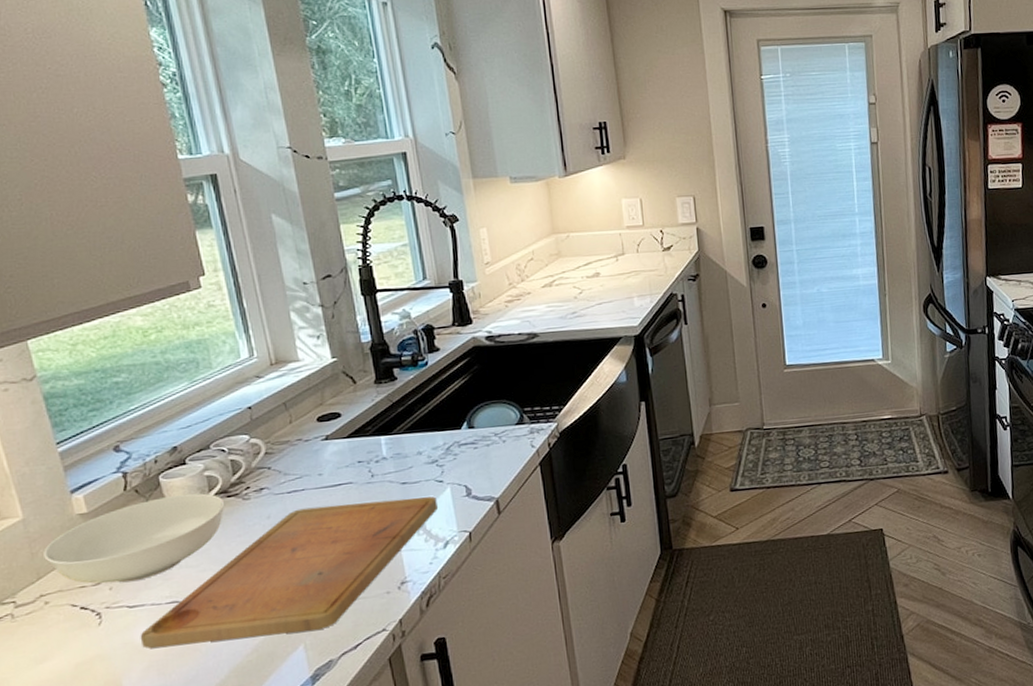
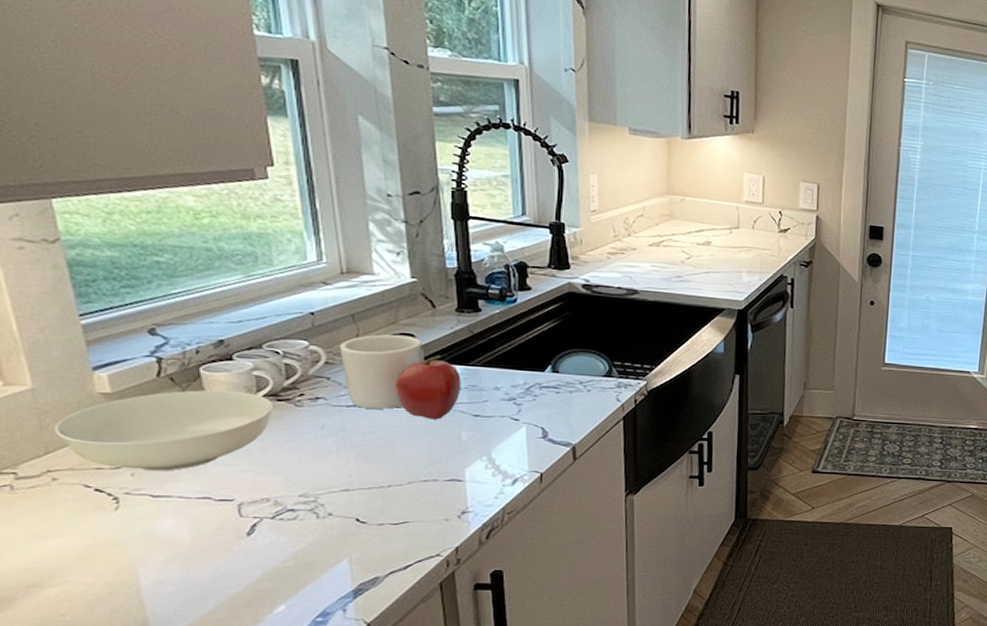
cutting board: present [140,496,438,648] -> none [163,424,510,546]
mug: none [276,414,352,492] -> present [339,334,425,409]
fruit: none [328,428,388,494] -> present [395,355,461,420]

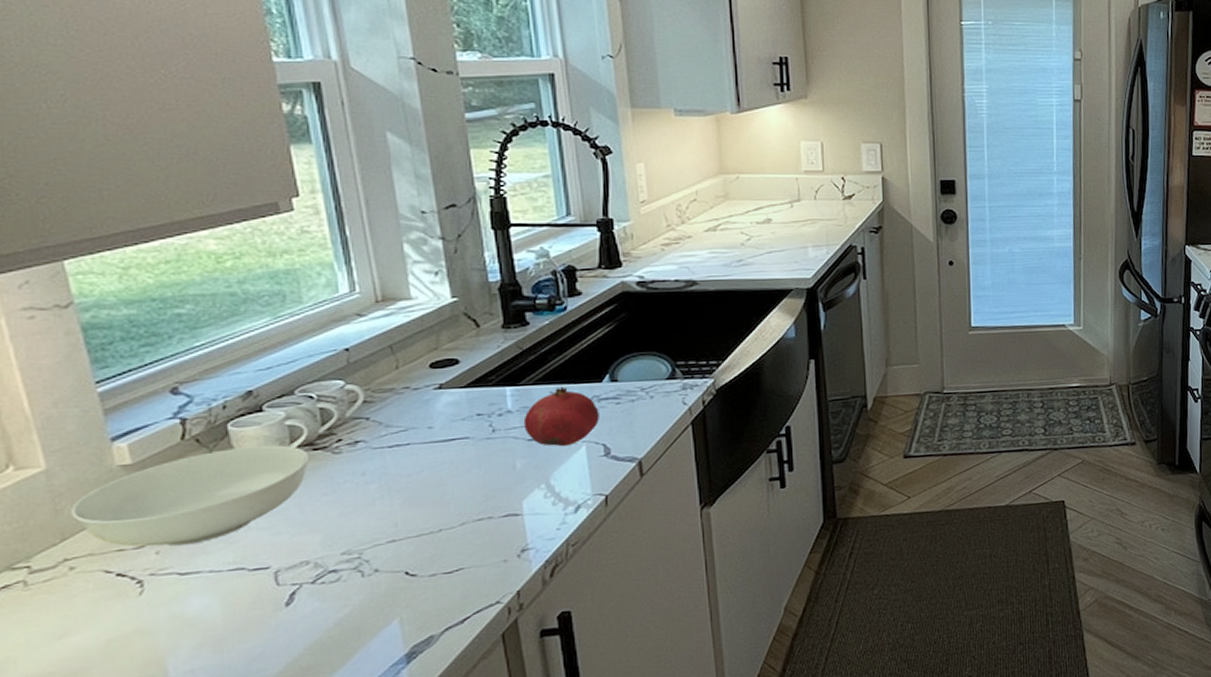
mug: present [339,334,425,409] -> none [378,360,471,447]
fruit: present [395,355,461,420] -> none [440,378,513,450]
fruit: none [470,371,540,426] -> present [523,386,599,447]

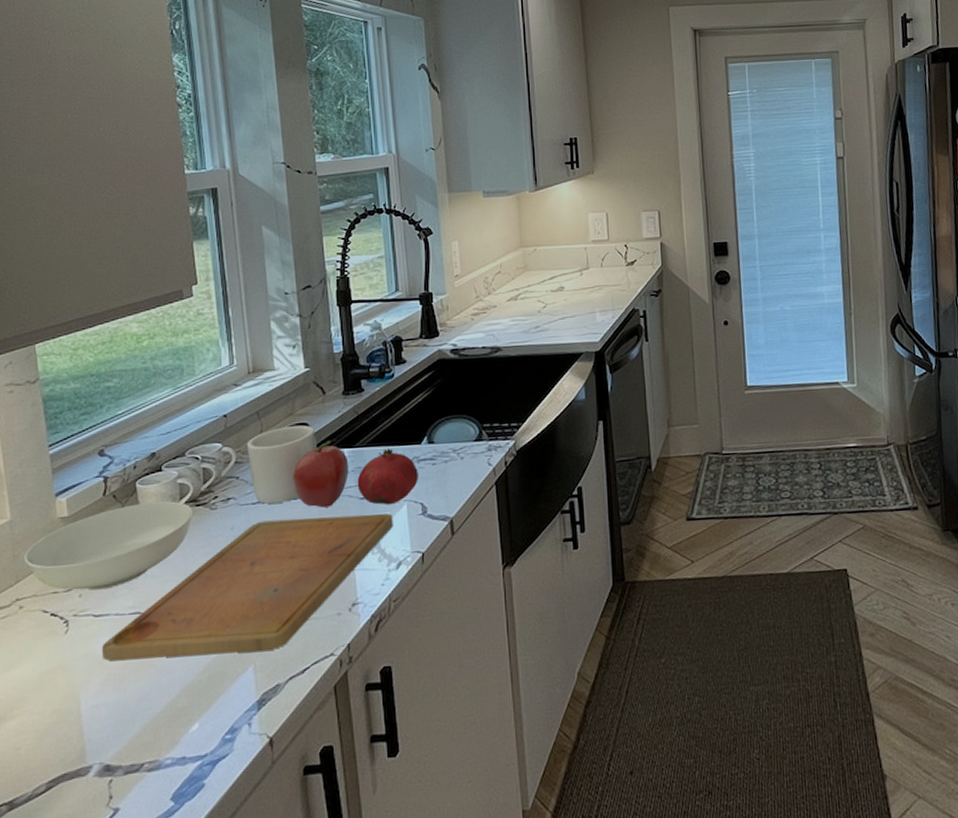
cutting board: none [192,455,569,622] -> present [101,513,393,661]
mug: none [378,360,471,447] -> present [246,424,317,504]
fruit: none [440,378,513,450] -> present [293,440,349,508]

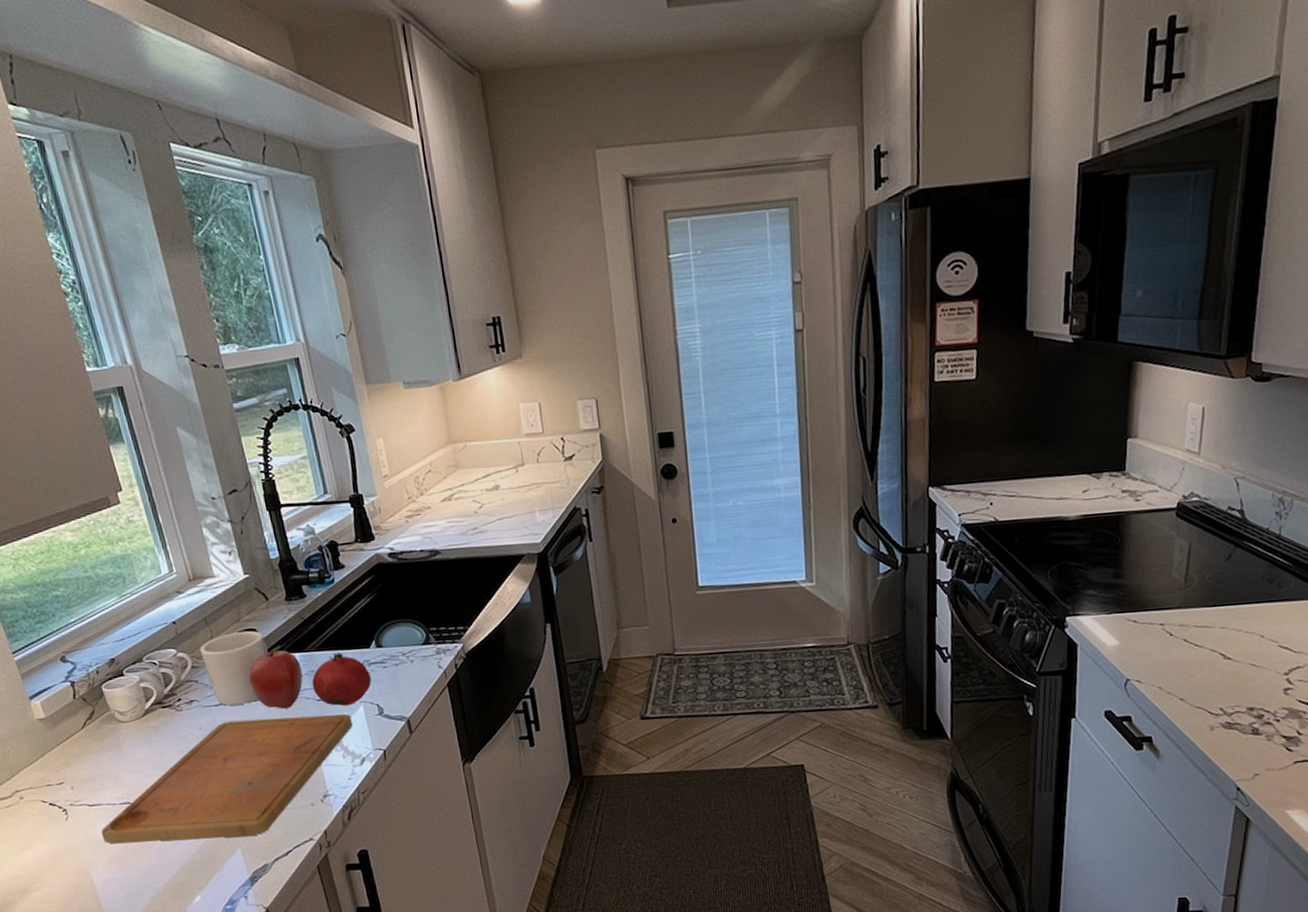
bowl: present [23,501,194,590] -> none [13,703,161,783]

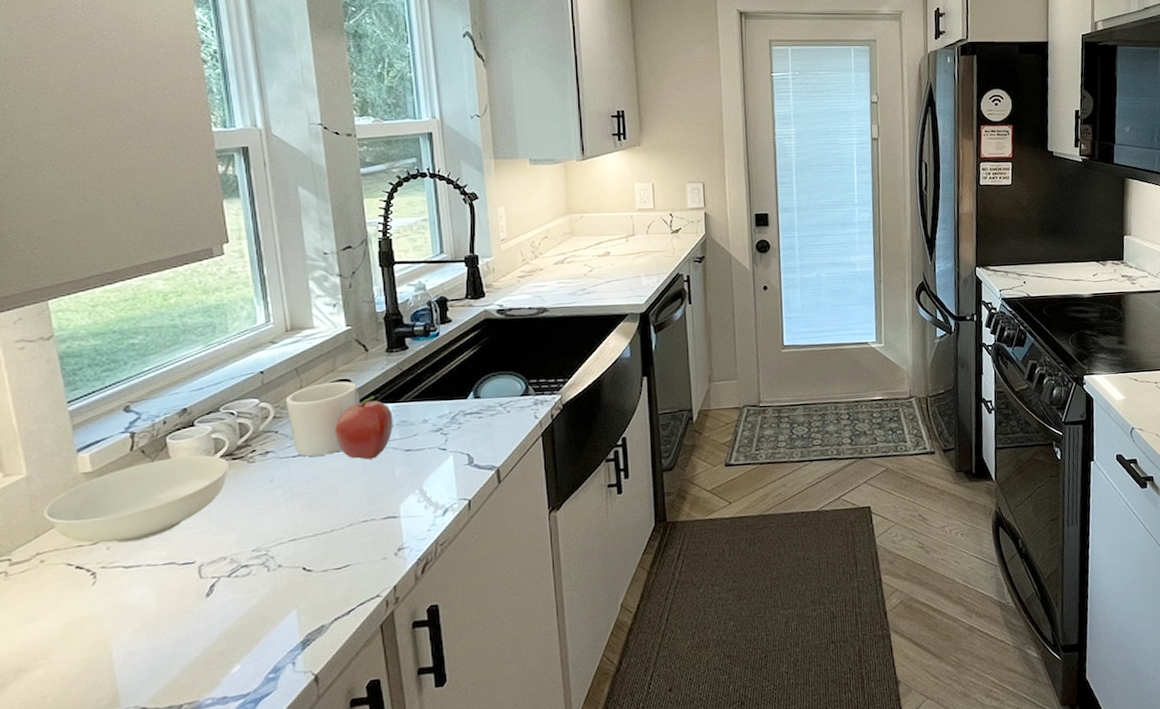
bowl: none [13,703,161,783] -> present [42,455,230,543]
cutting board: present [101,714,353,843] -> none [133,464,439,610]
fruit: present [312,652,372,706] -> none [402,403,465,456]

